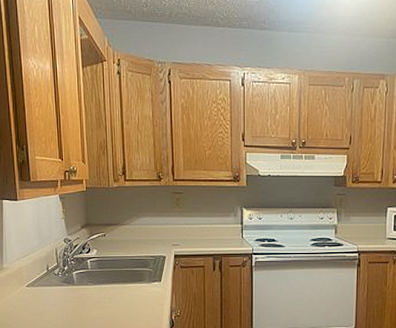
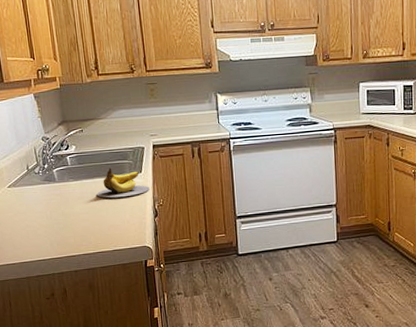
banana: none [114,275,168,305] -> present [96,168,150,198]

